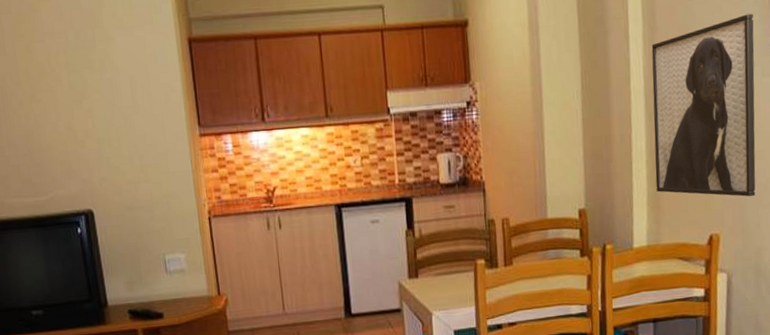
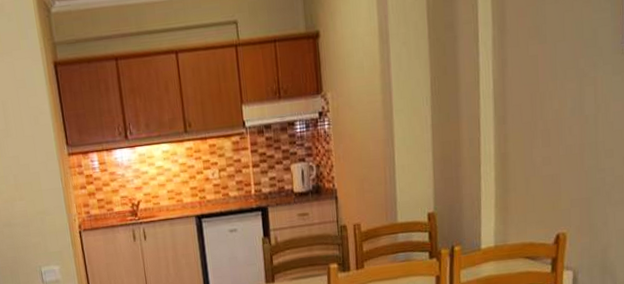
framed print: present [651,14,756,197] -> none [501,11,606,196]

